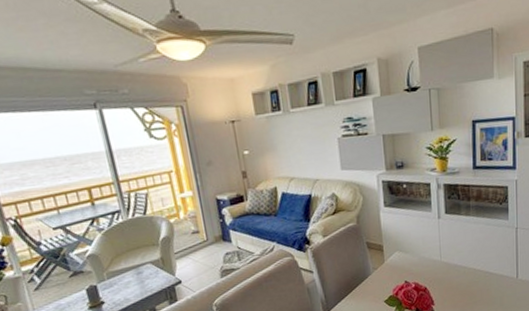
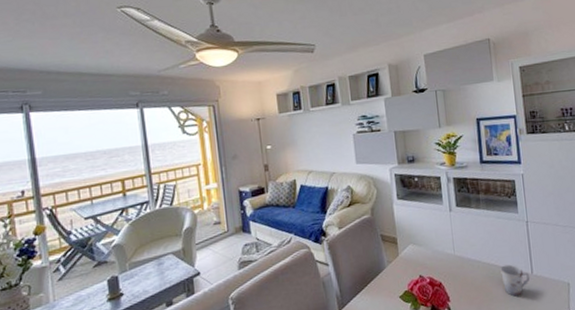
cup: none [486,269,515,300] -> present [500,264,531,297]

